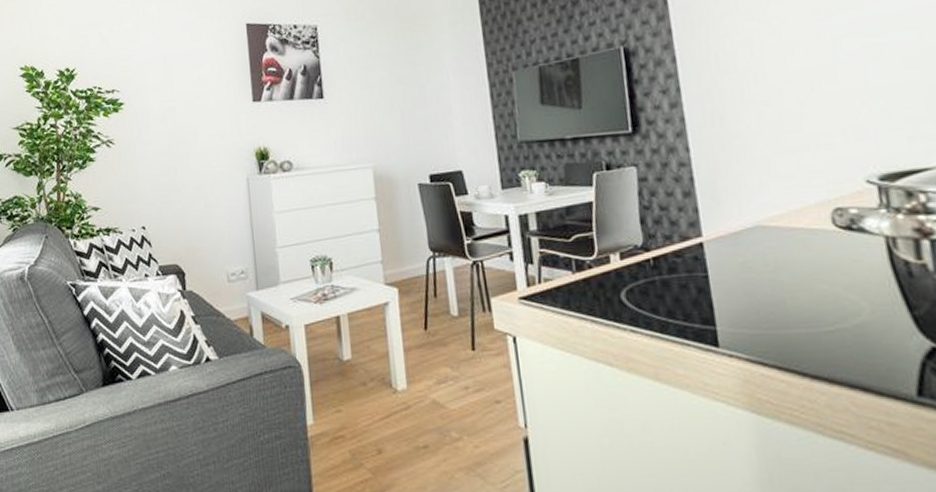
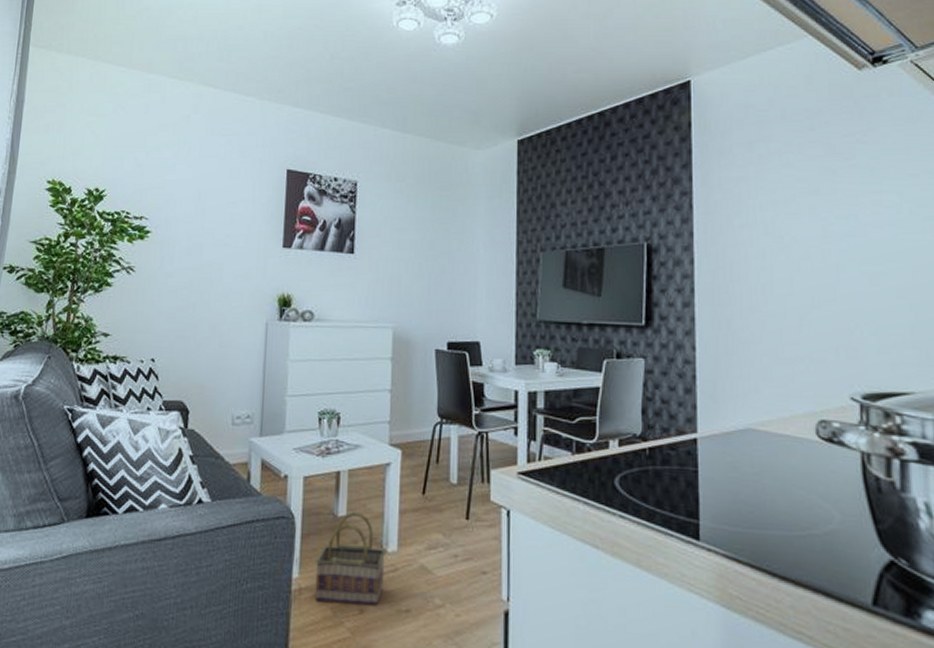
basket: none [328,354,399,445] -> present [314,511,385,605]

